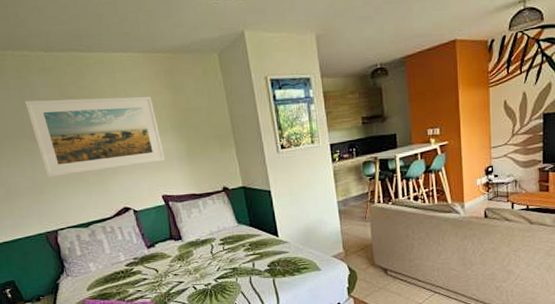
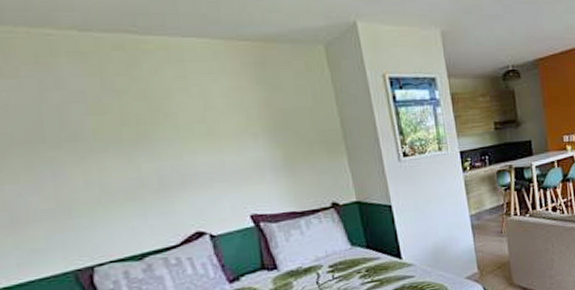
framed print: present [25,96,166,178] -> none [45,92,256,196]

